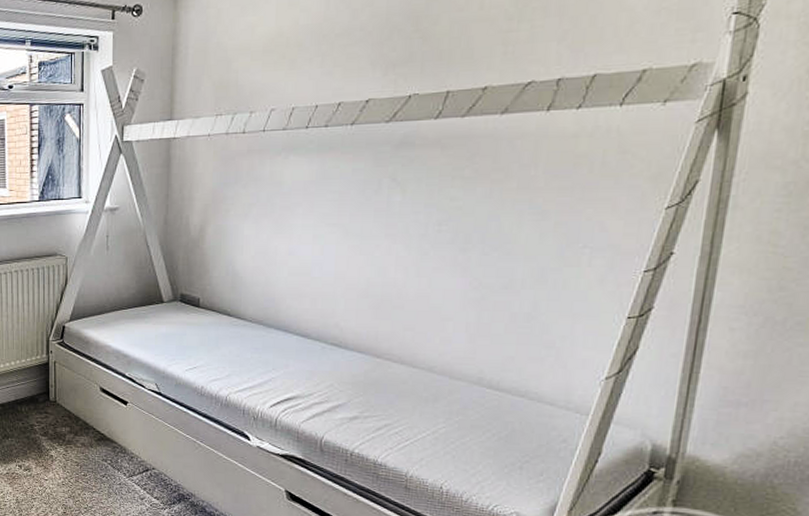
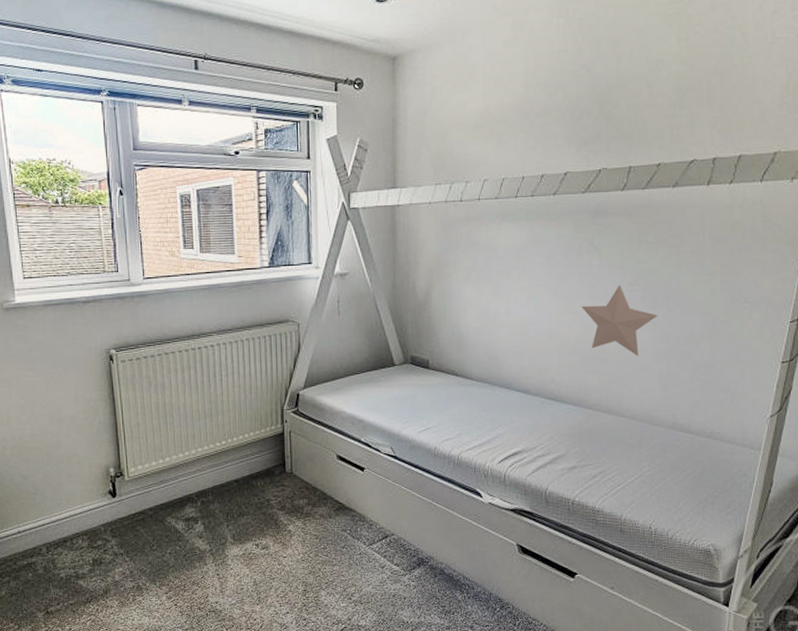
decorative star: none [376,225,469,304] -> present [581,285,658,356]

